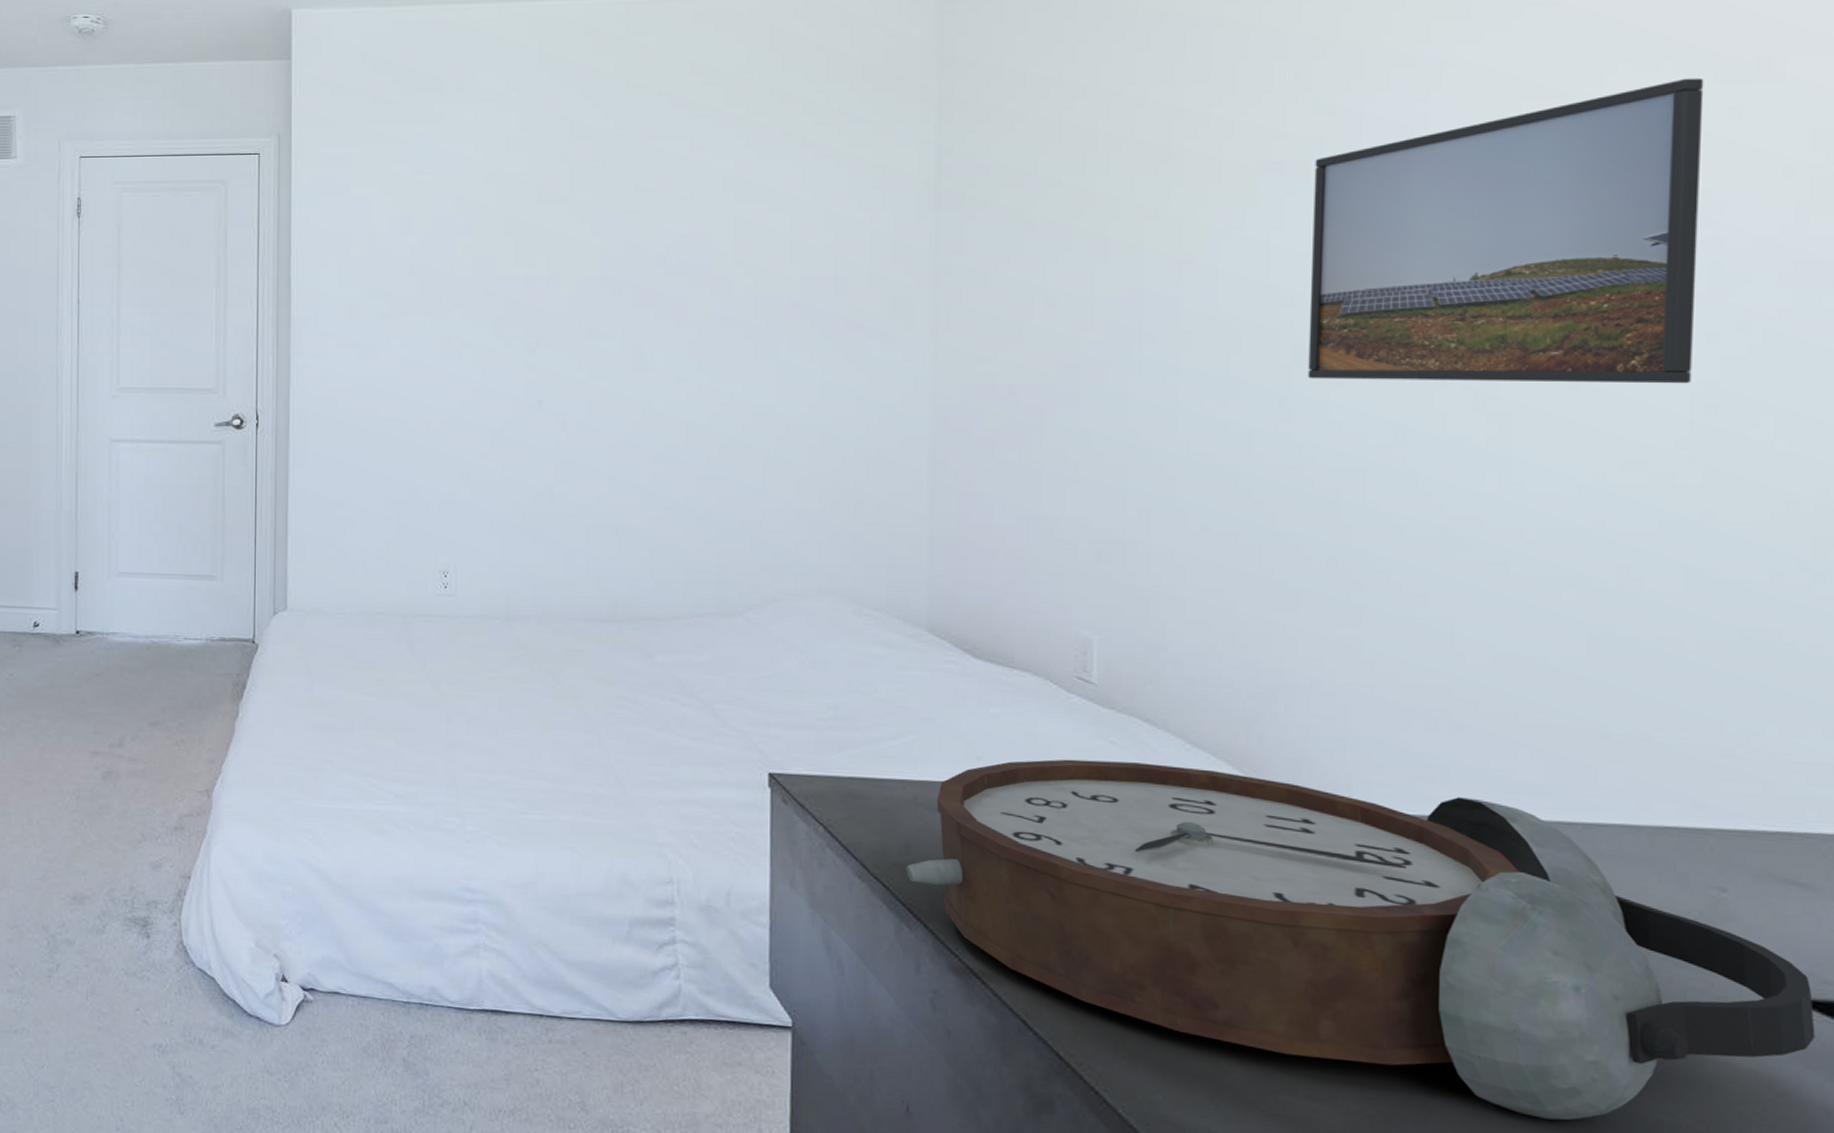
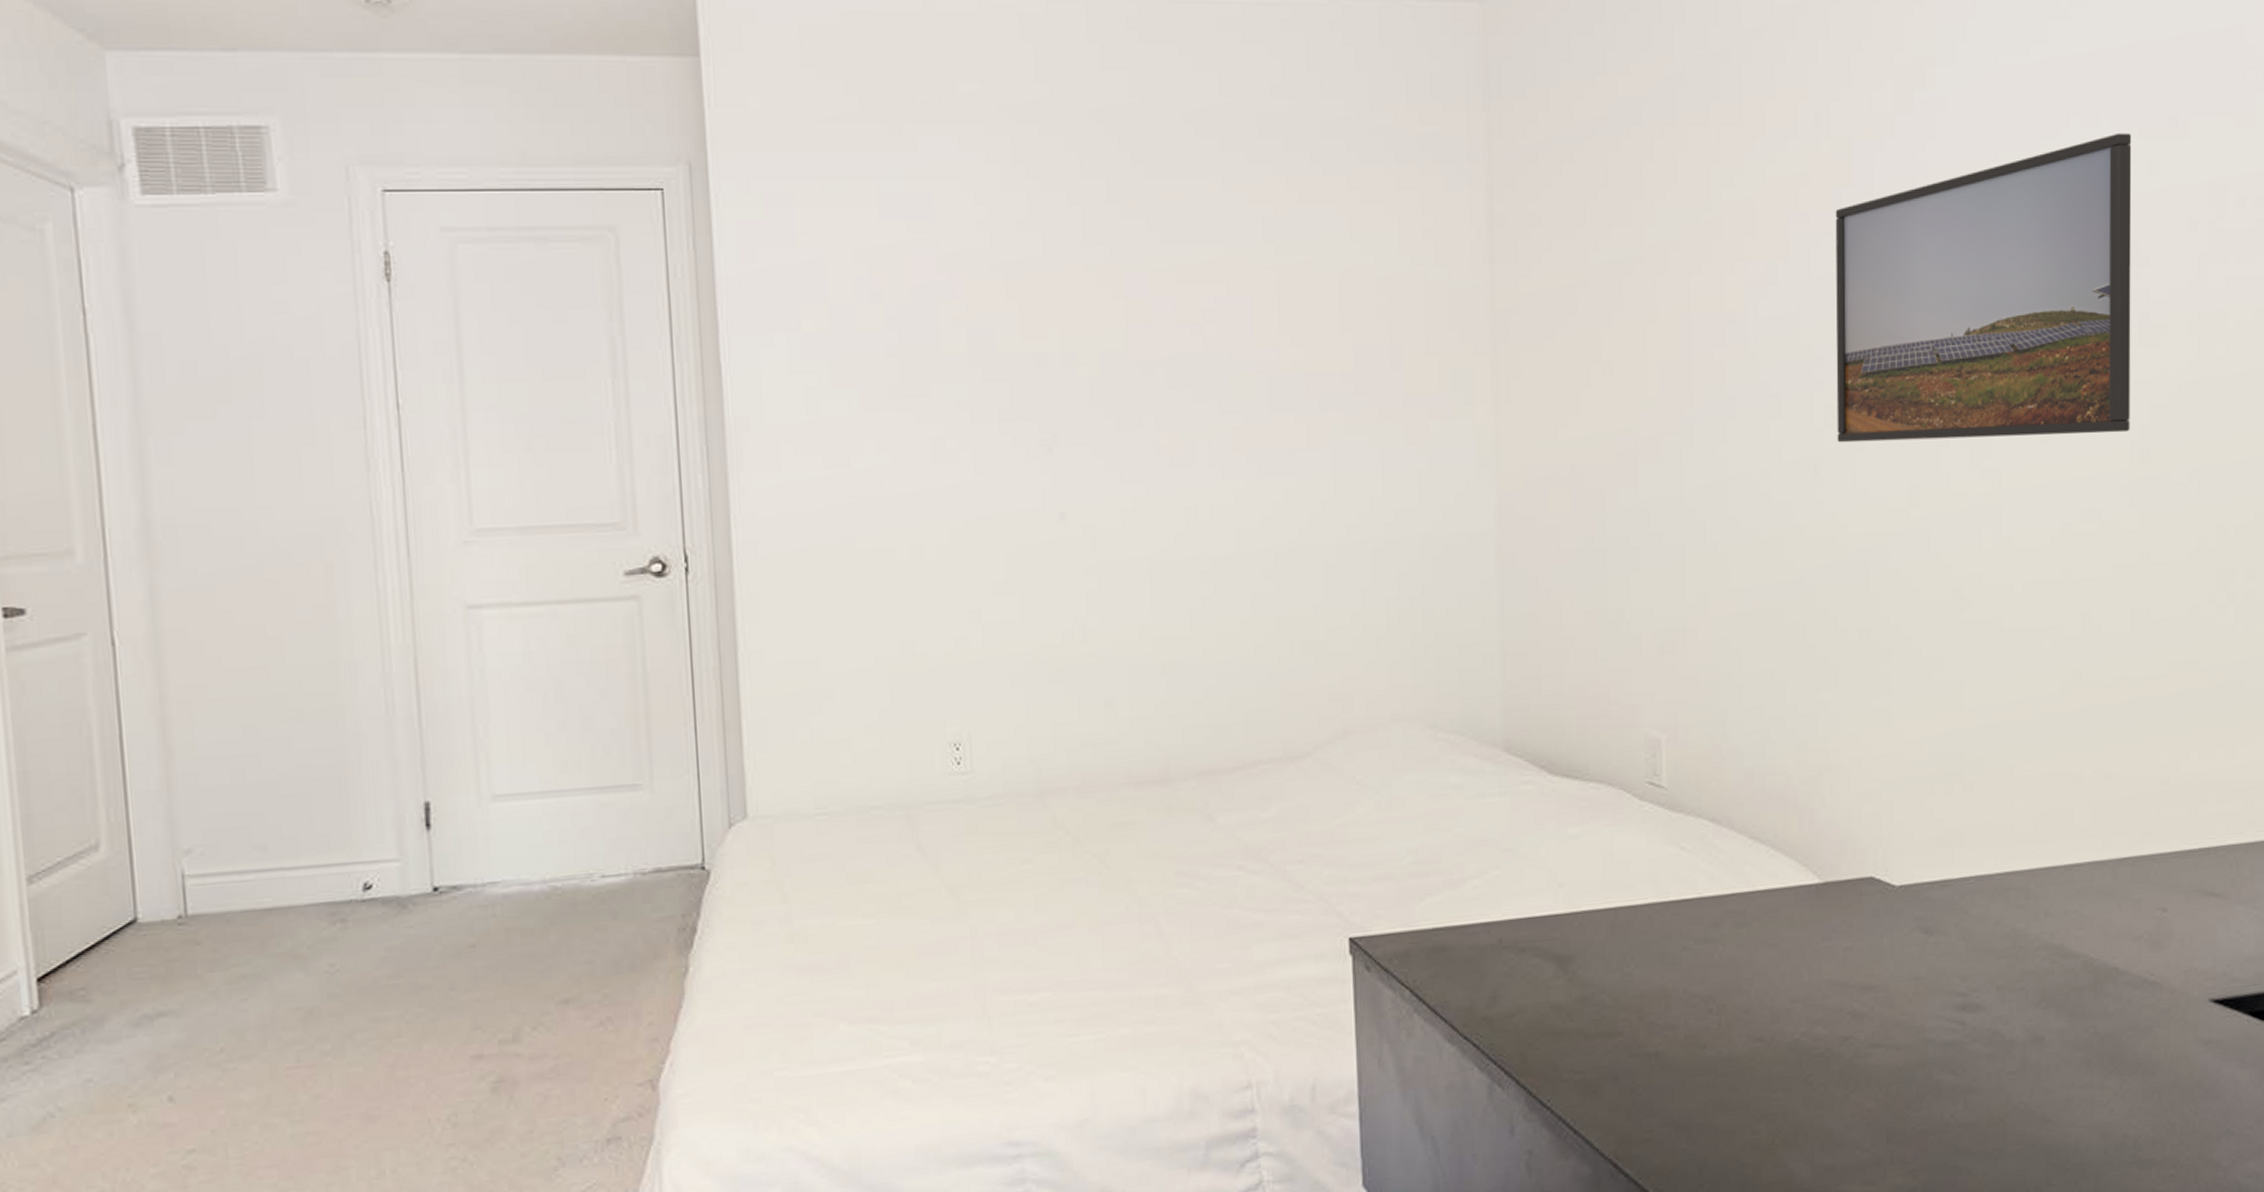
alarm clock: present [906,759,1815,1121] -> none [1495,855,2229,1156]

